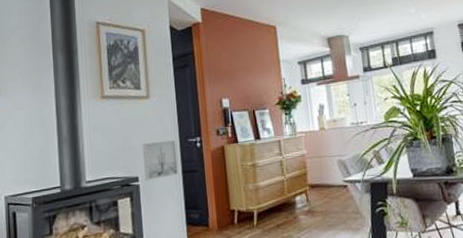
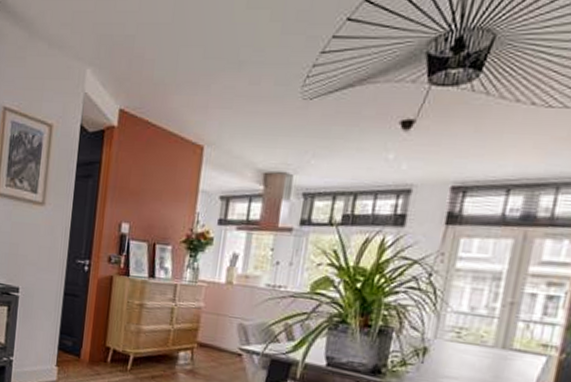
wall art: present [142,140,178,181] -> none [24,254,63,296]

